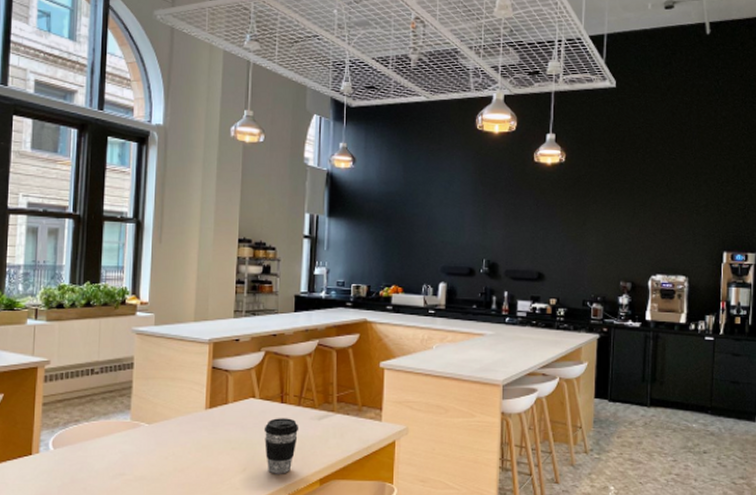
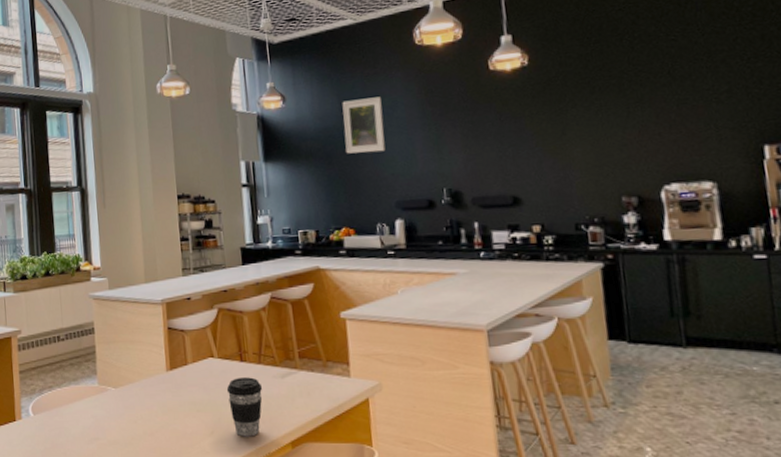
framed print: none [404,170,441,221] -> present [342,96,386,154]

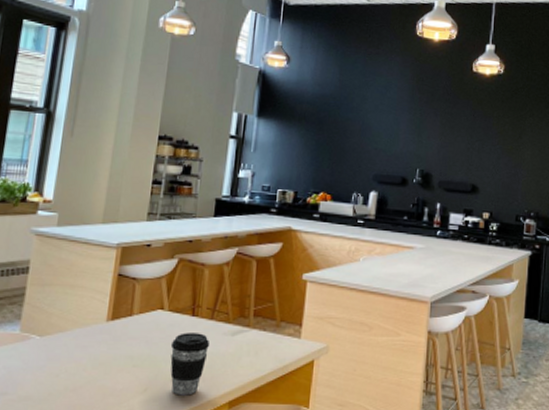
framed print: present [342,96,386,154] -> none [337,73,378,127]

